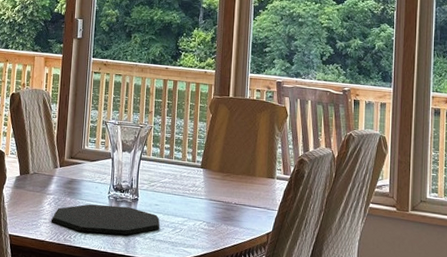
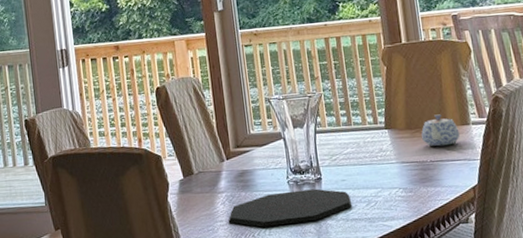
teapot: none [230,164,264,193] -> present [421,114,460,147]

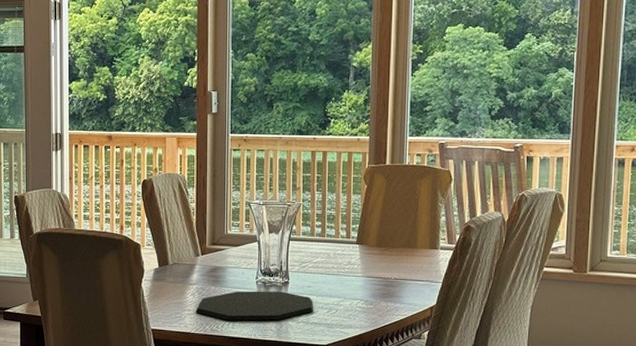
teapot: present [421,114,460,147] -> none [389,236,427,266]

